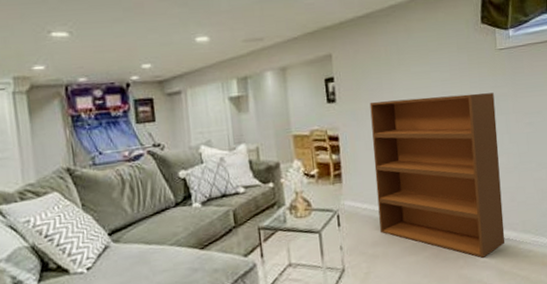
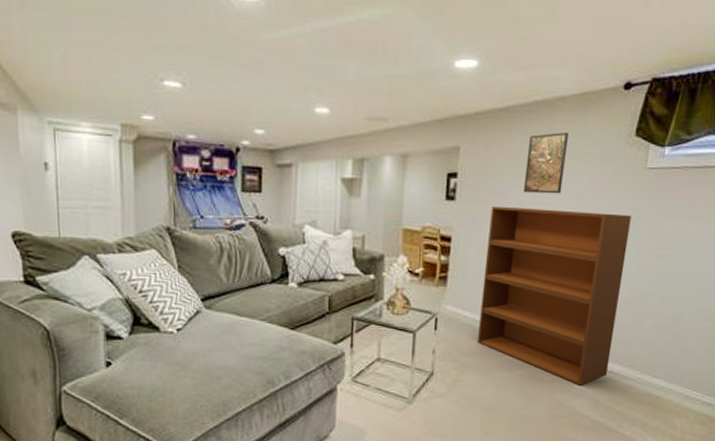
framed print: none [391,28,429,86] -> present [523,131,568,194]

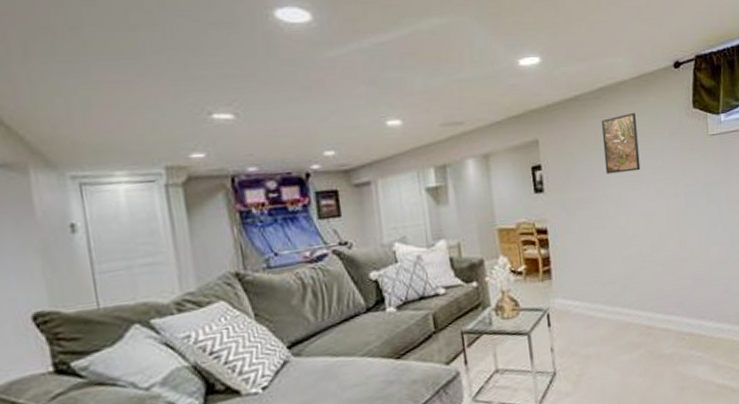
bookshelf: present [478,207,632,386] -> none [580,180,720,353]

